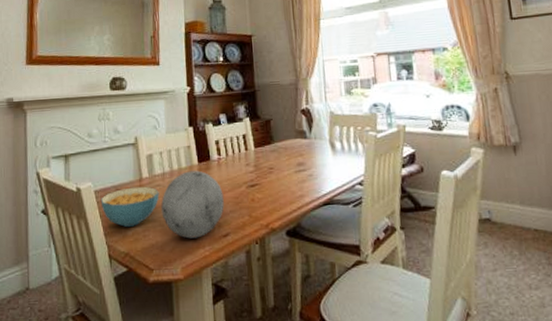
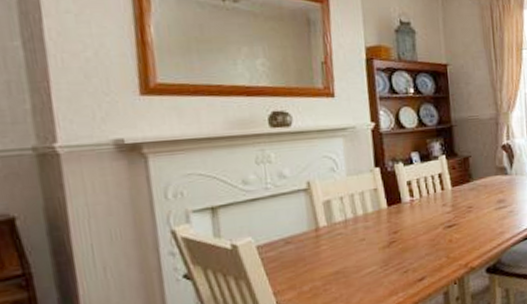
cereal bowl: present [100,186,159,227] -> none [265,236,342,283]
decorative orb: present [161,170,224,239] -> none [344,214,419,288]

